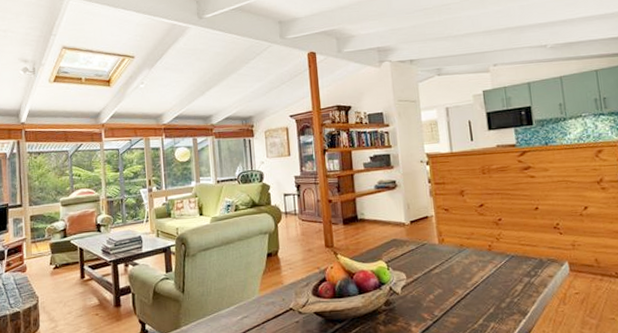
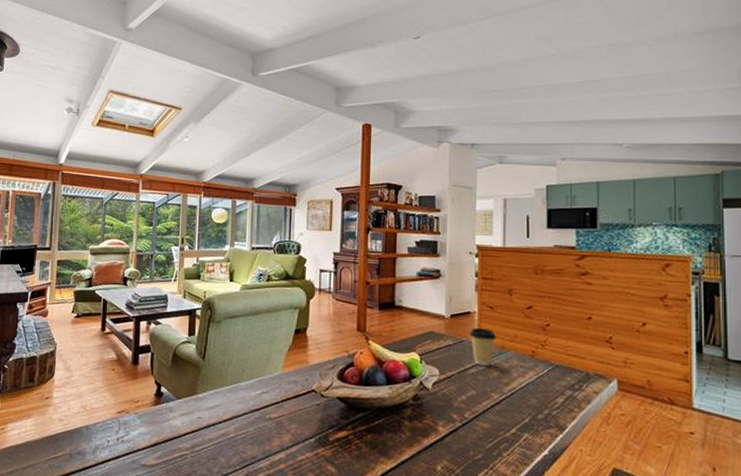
coffee cup: none [429,230,455,265] -> present [469,328,497,366]

